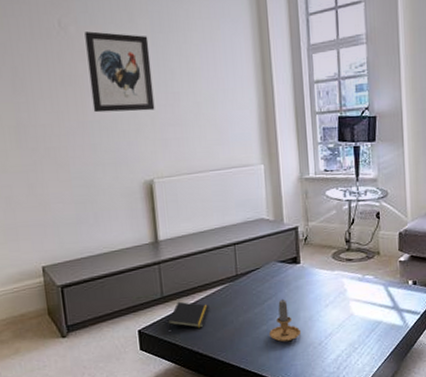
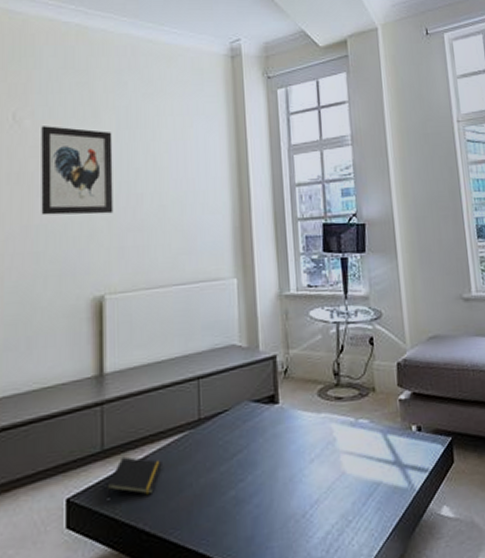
candle: present [268,298,302,342] -> none [237,451,280,514]

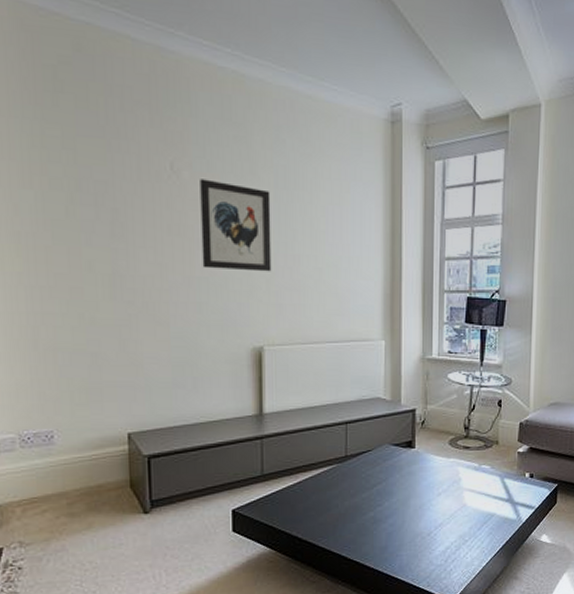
notepad: present [107,456,162,498] -> none [266,480,313,511]

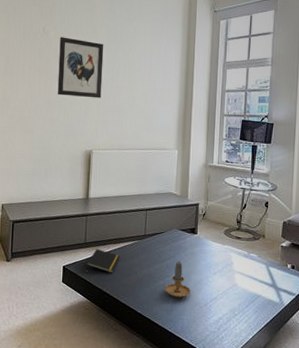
notepad: none [266,480,313,511] -> present [86,248,120,273]
candle: none [375,484,410,531] -> present [164,261,191,298]

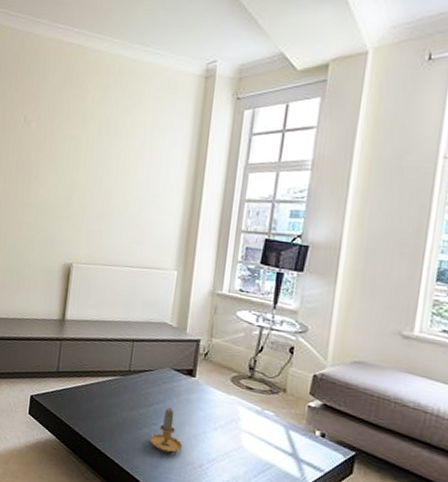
wall art: present [57,37,104,99] -> none [36,128,94,203]
notepad: present [86,248,120,273] -> none [56,380,98,412]

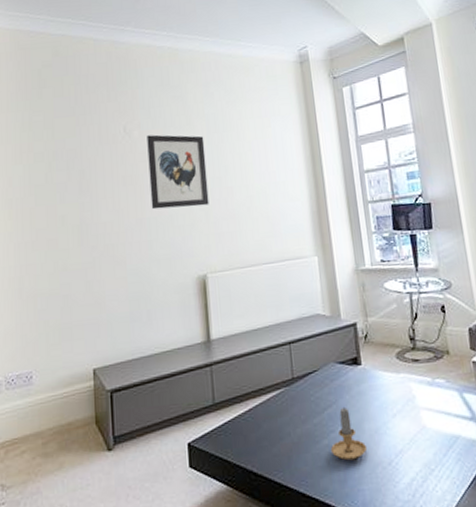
wall art: none [36,128,94,203] -> present [147,134,209,210]

